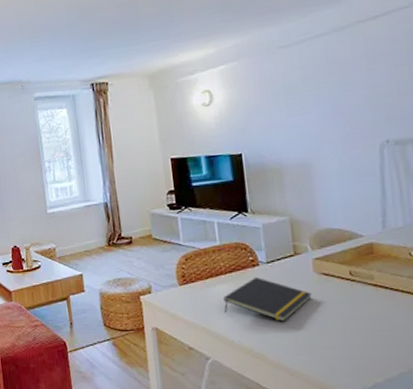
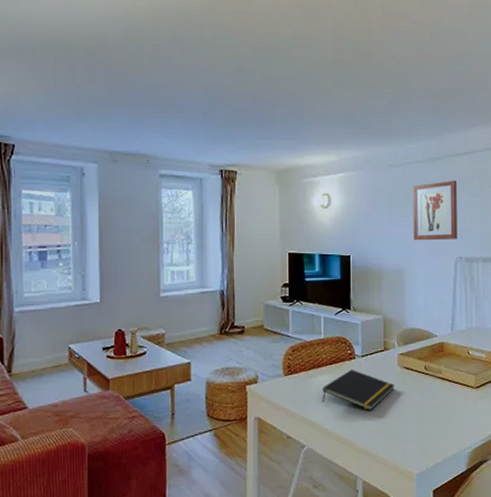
wall art: none [313,50,381,128] -> present [413,181,457,241]

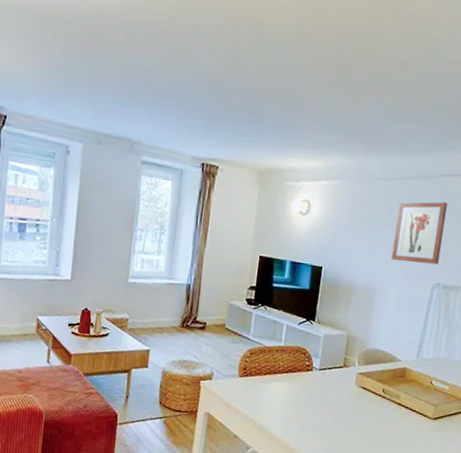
notepad: present [322,369,395,410] -> none [274,380,349,424]

